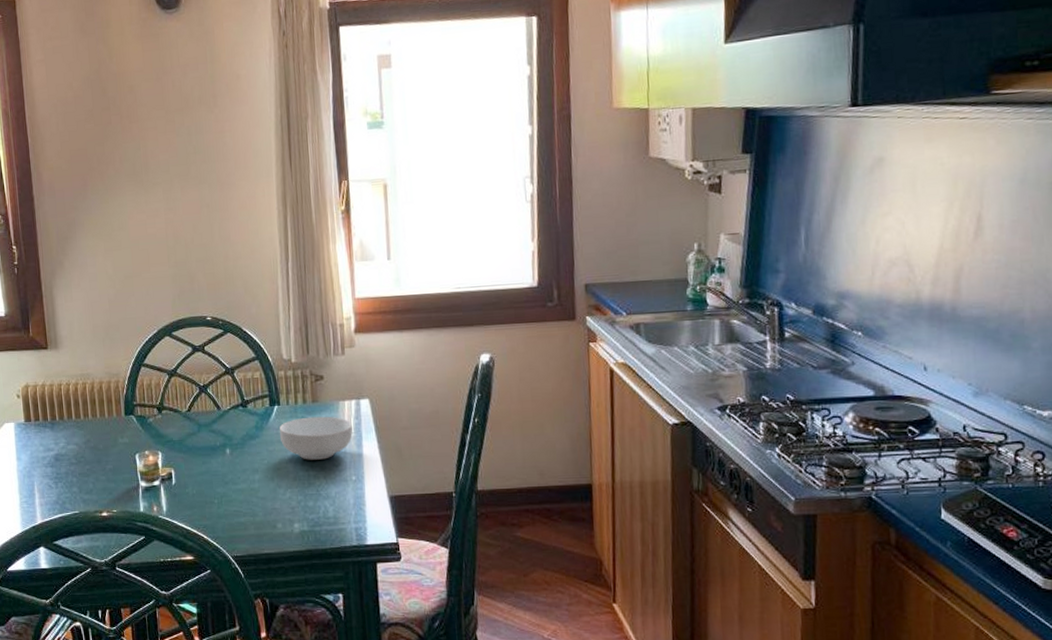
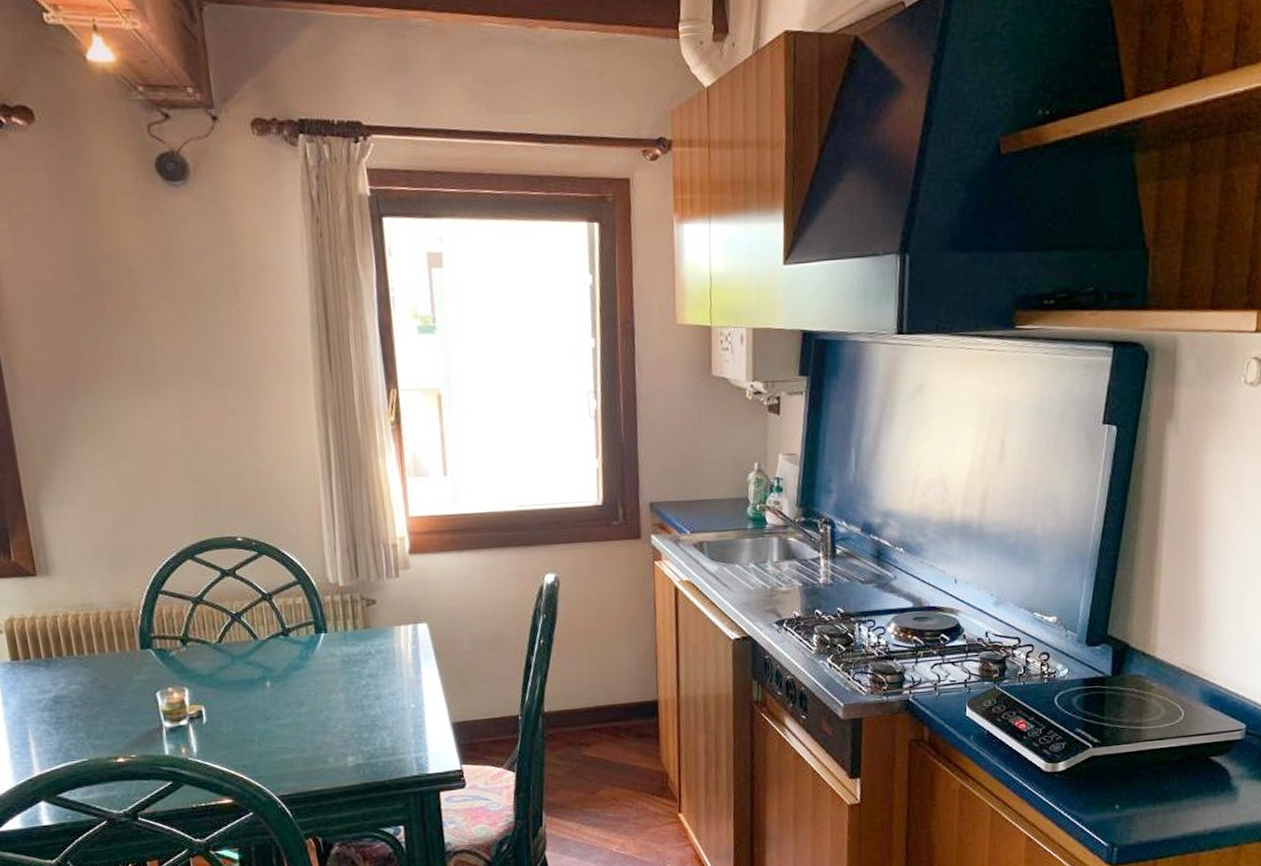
cereal bowl: present [279,416,353,460] -> none [327,642,410,690]

